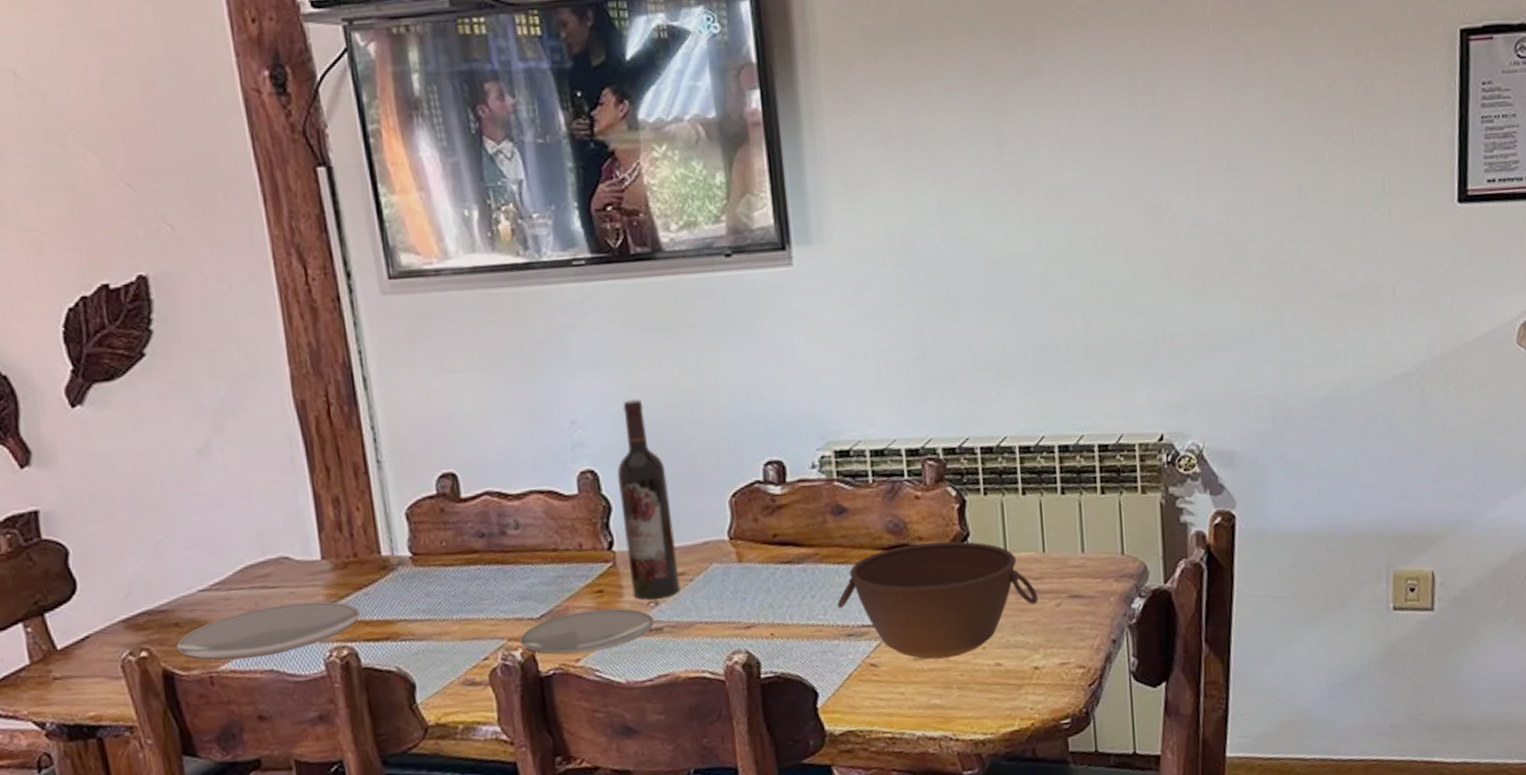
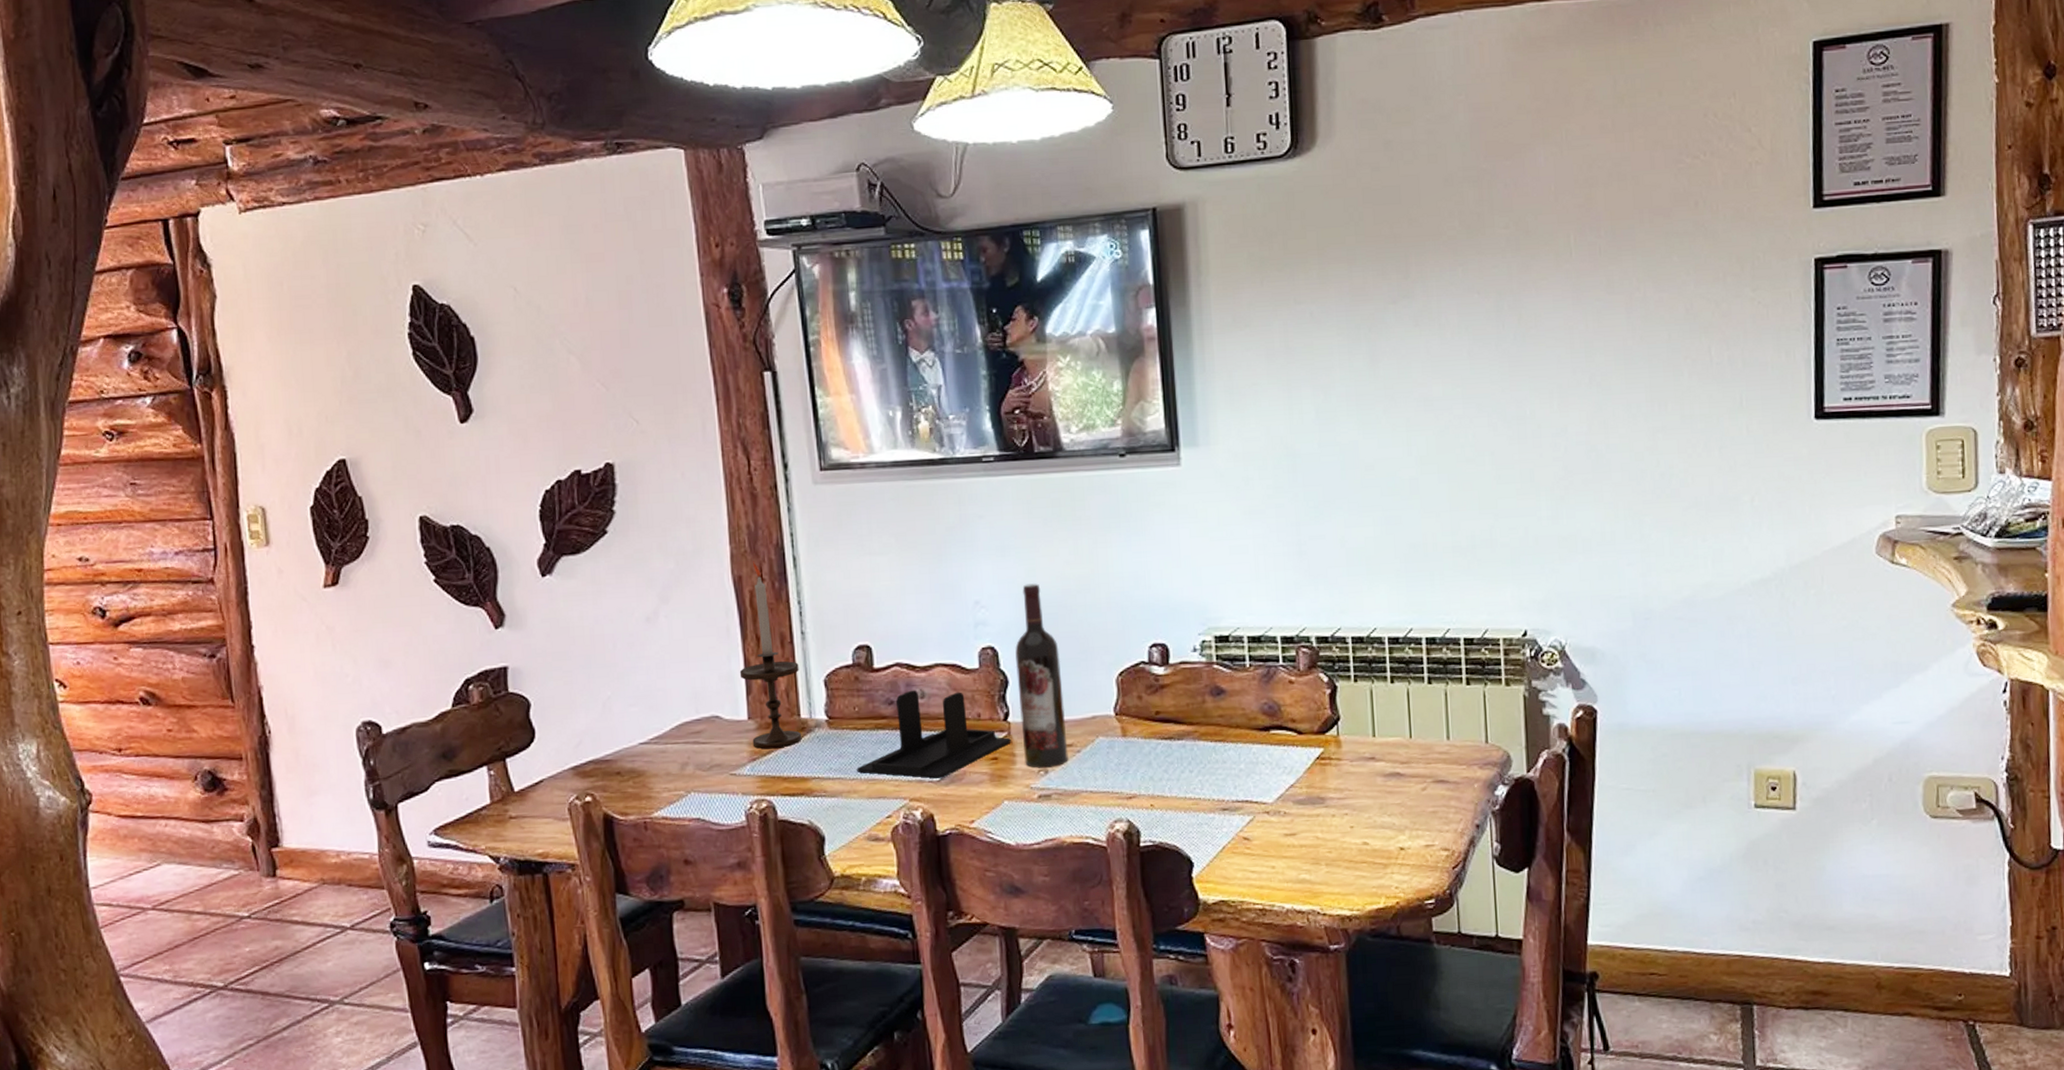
plate: present [176,601,360,661] -> none [617,757,779,808]
candlestick: none [308,383,384,592] -> present [739,561,802,749]
napkin holder: none [447,520,617,616] -> present [857,690,1011,779]
plate: present [519,608,655,655] -> none [920,774,1044,816]
bowl: present [837,541,1039,660] -> none [1213,724,1405,836]

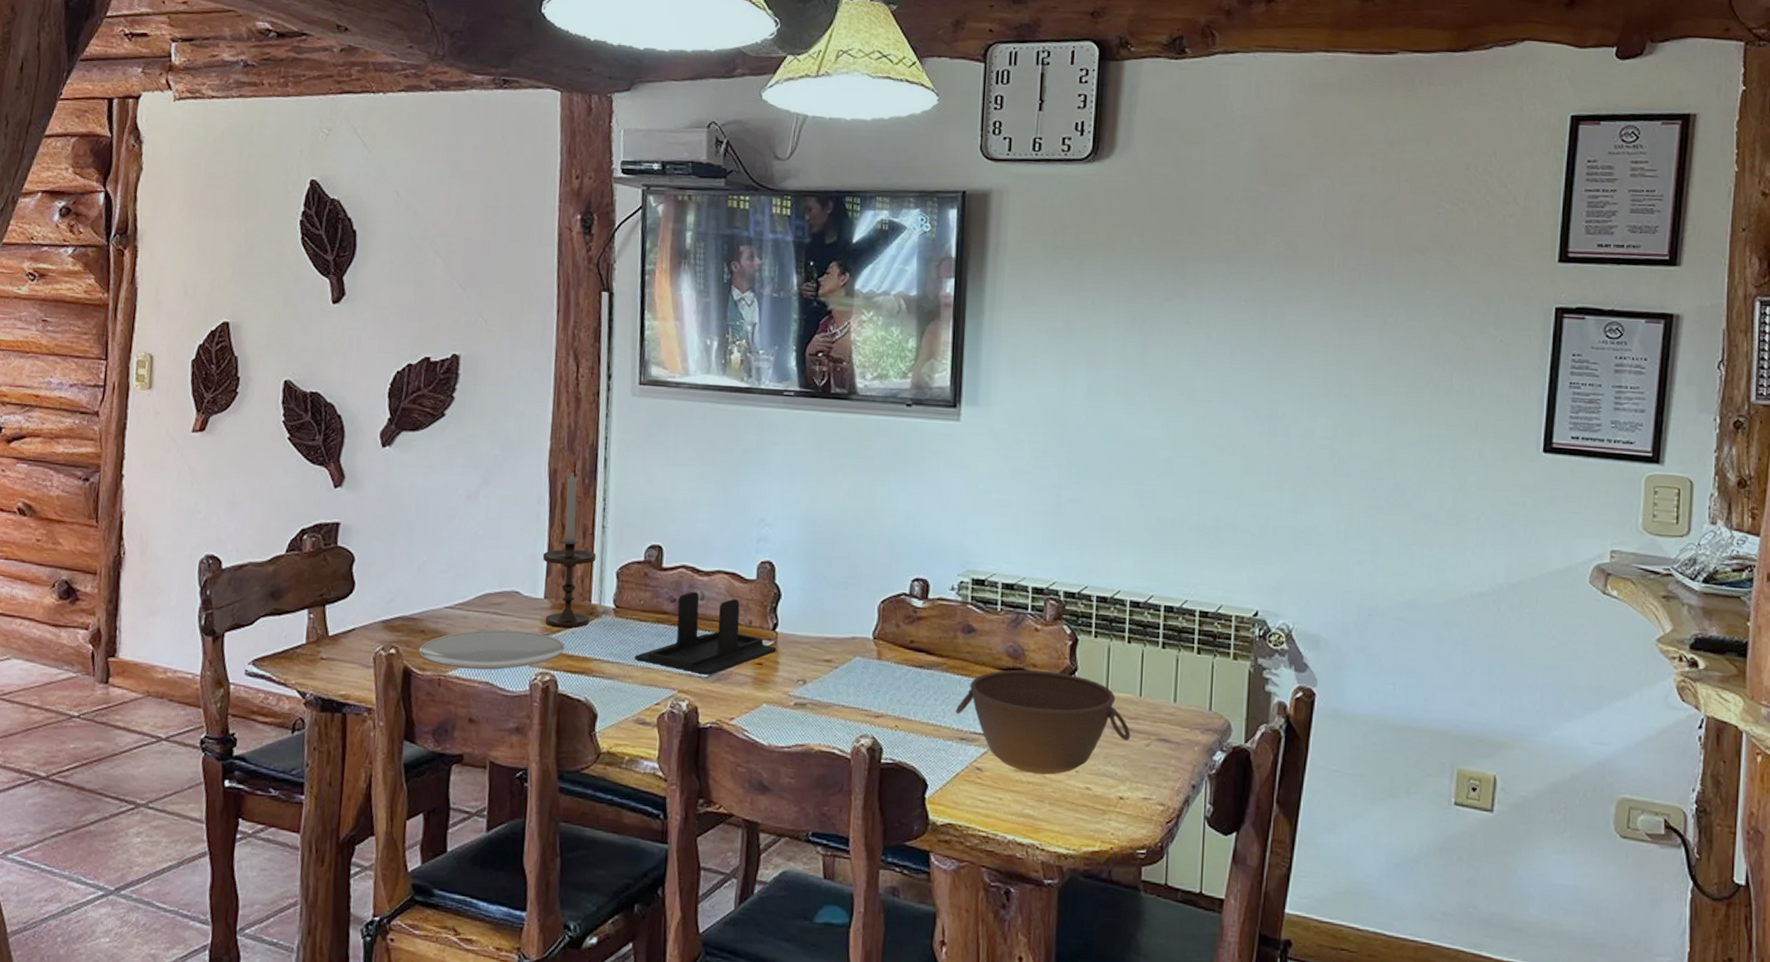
plate: none [617,757,779,808] -> present [418,630,565,670]
wine bottle: present [1015,583,1069,767] -> none [786,509,831,678]
bowl: none [1213,724,1405,836] -> present [955,669,1131,775]

